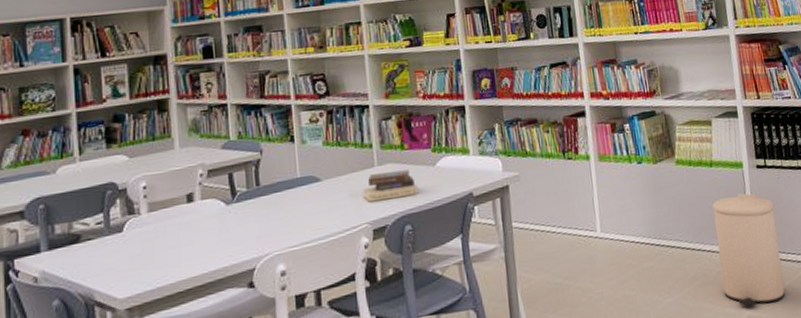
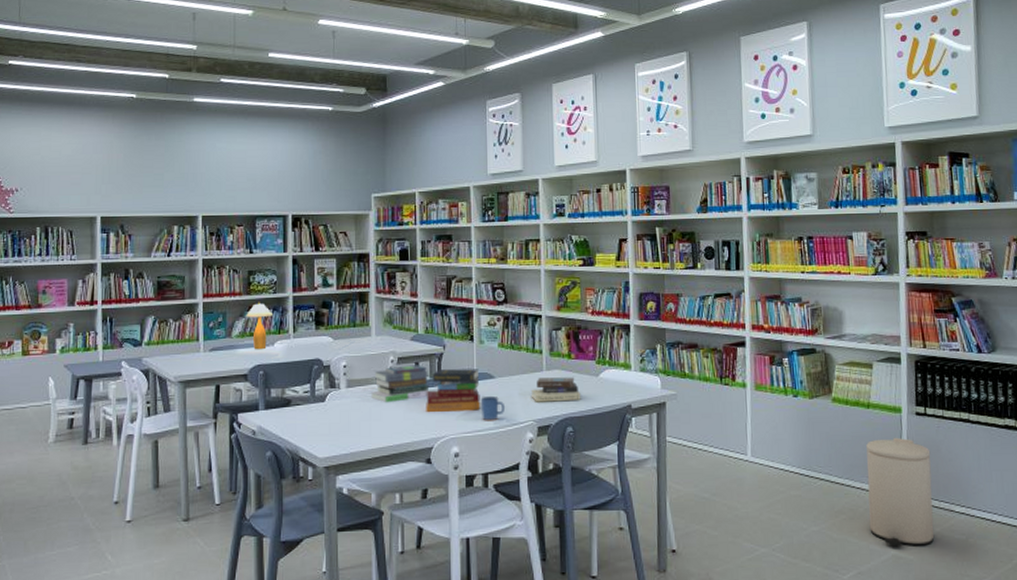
table lamp: none [17,122,54,181] -> present [245,301,274,350]
books: none [178,175,246,225] -> present [371,365,428,403]
books: none [244,172,307,229] -> present [426,369,480,412]
mug: none [306,201,336,231] -> present [480,395,506,421]

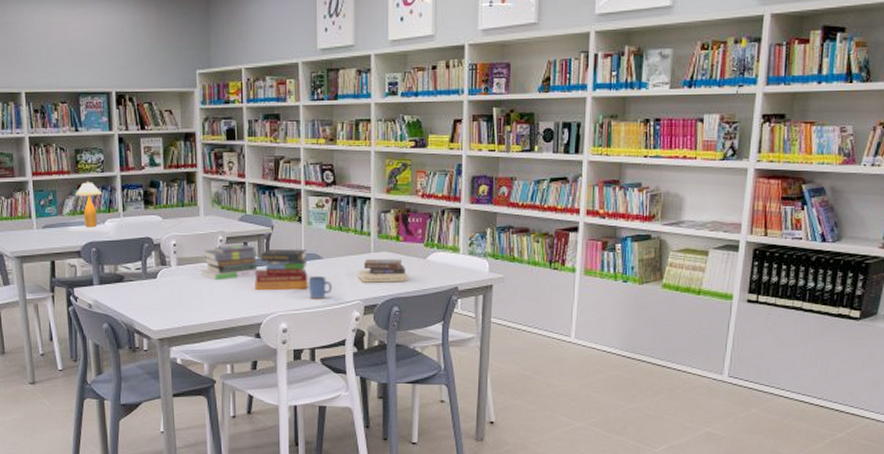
pedal bin: present [866,437,935,547] -> none [686,323,757,425]

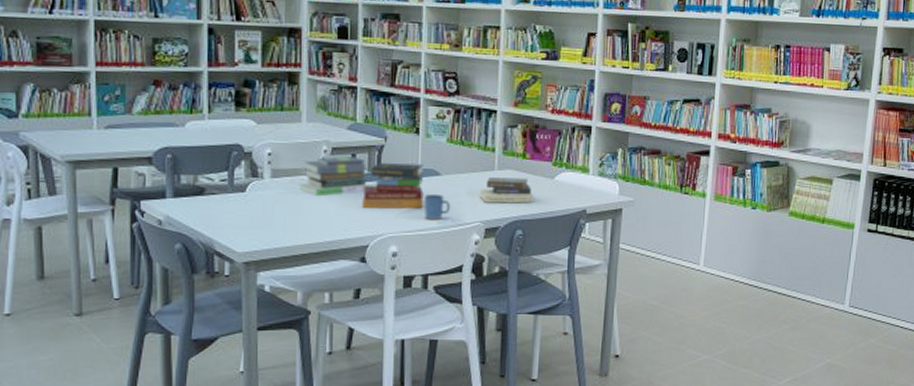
table lamp: present [74,179,103,228] -> none [148,74,184,131]

